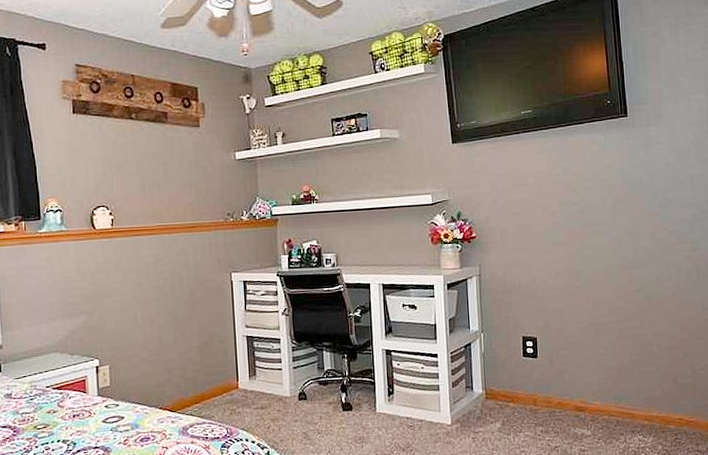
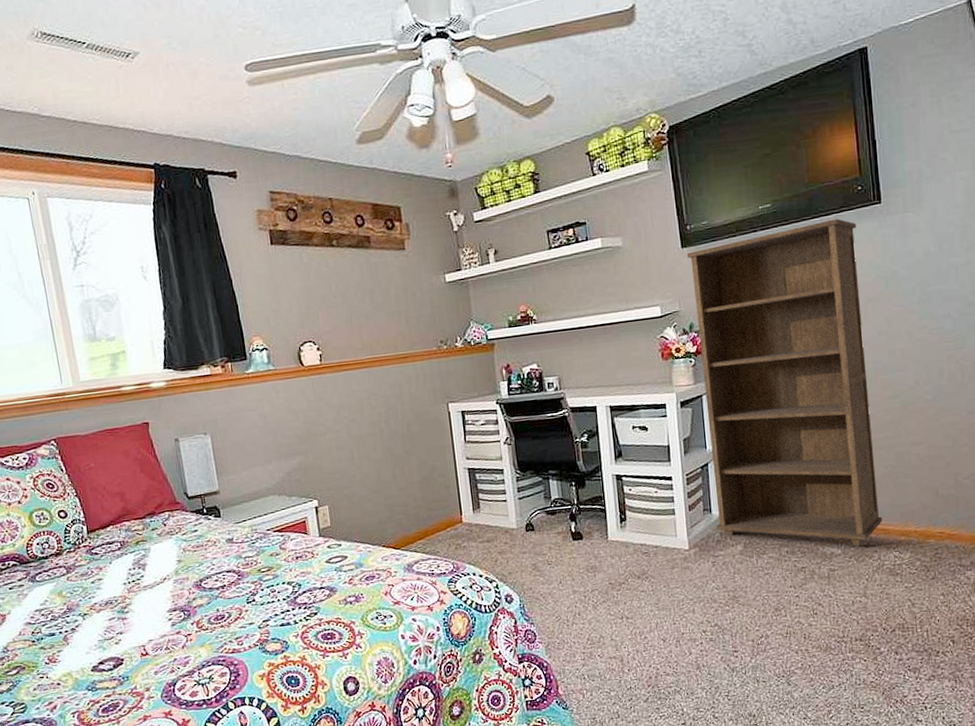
bookcase: none [456,127,628,428] -> present [686,218,883,546]

